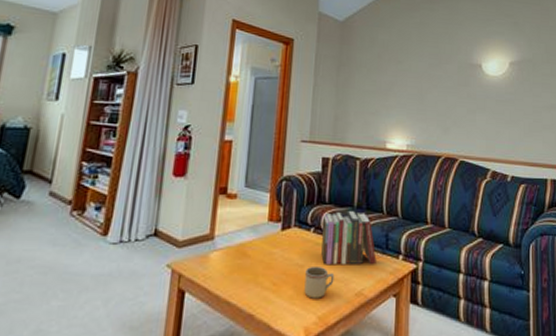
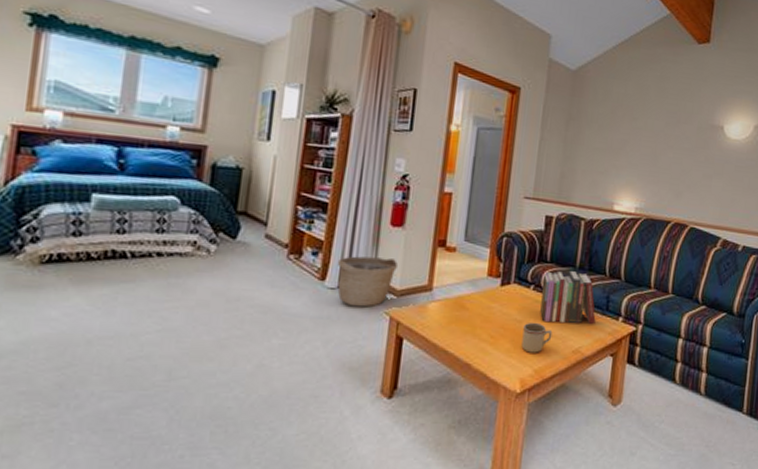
basket: none [119,208,181,261] -> present [337,256,399,307]

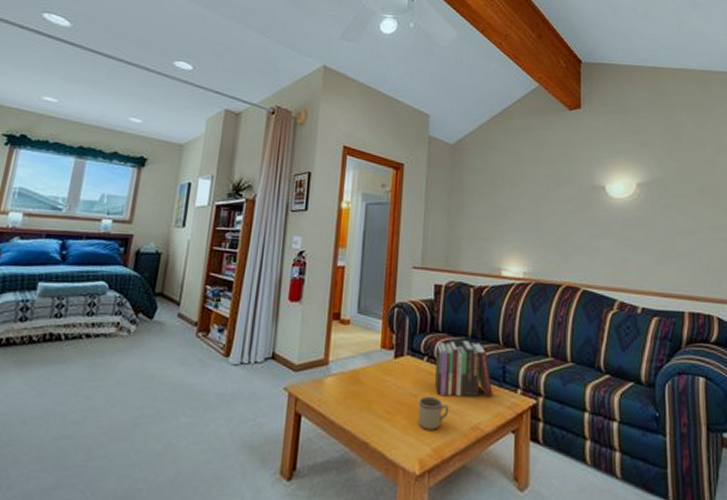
basket: present [337,256,399,307] -> none [240,332,297,383]

